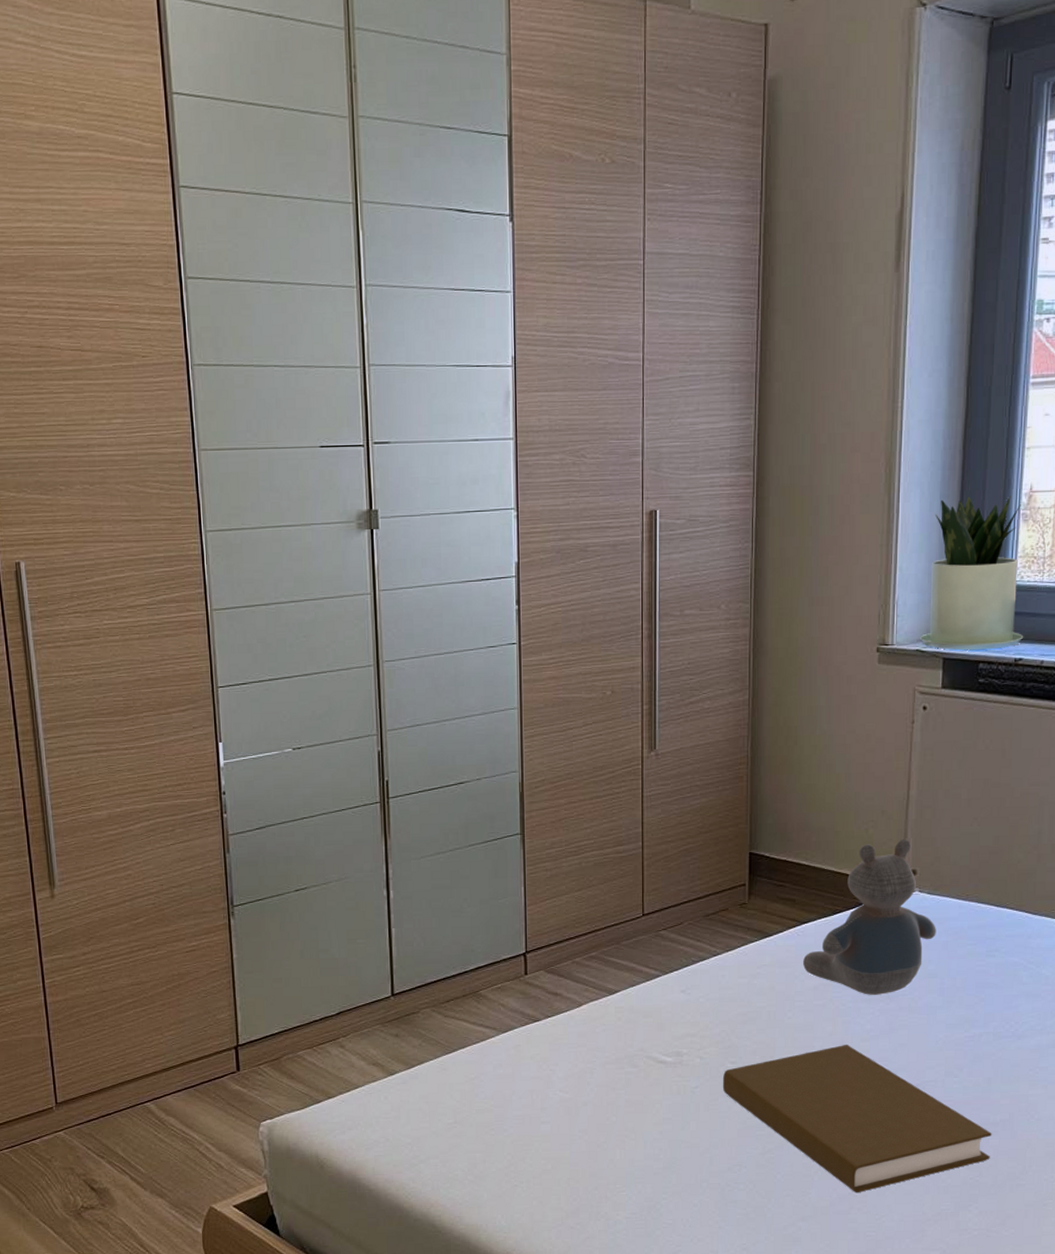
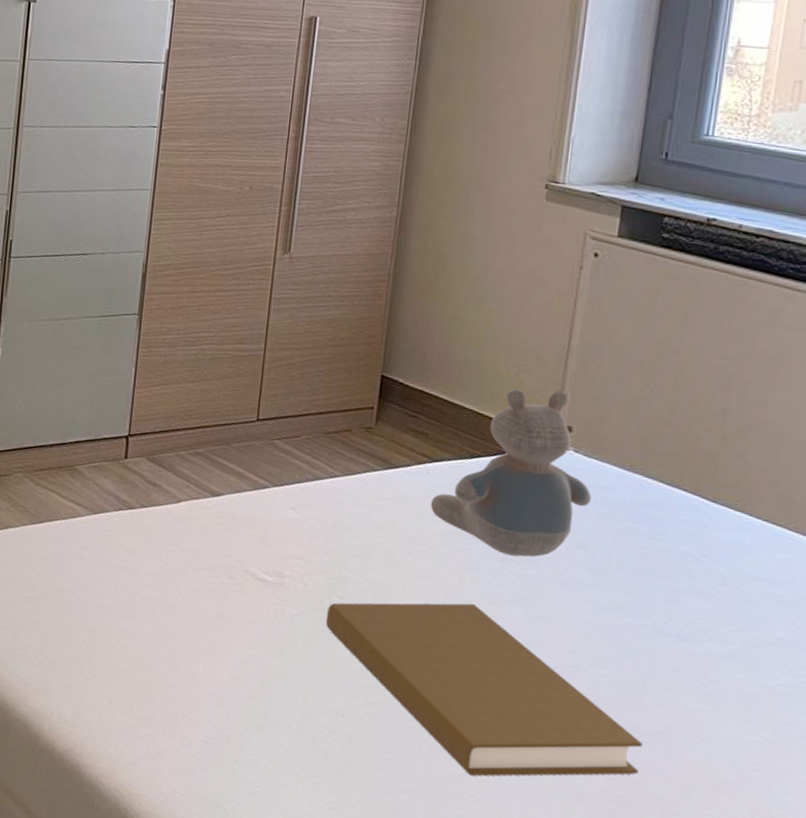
planter: present [919,496,1024,651] -> none [595,43,726,205]

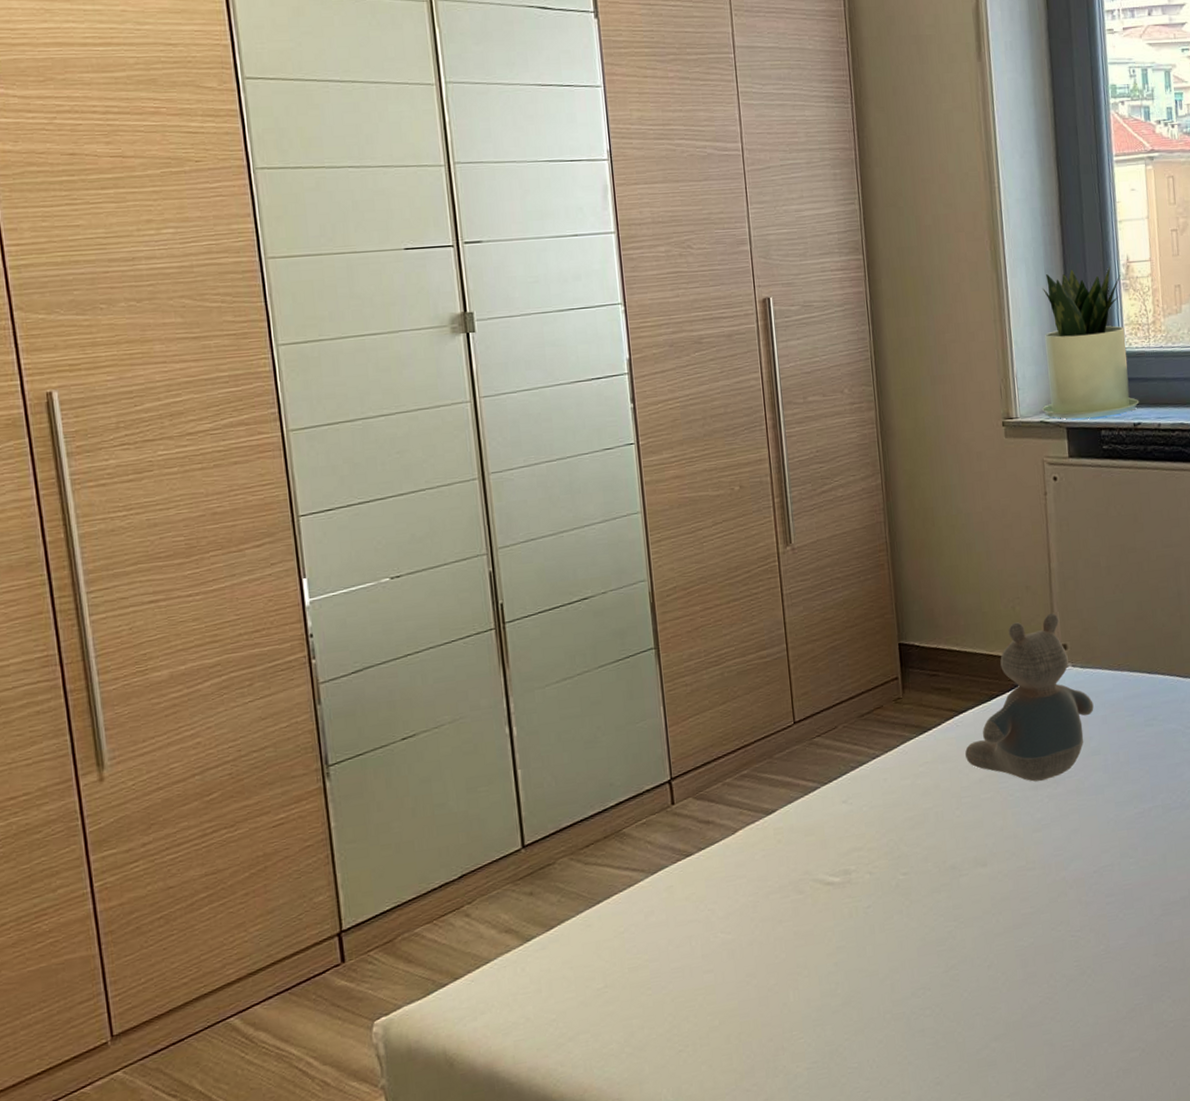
book: present [325,602,643,776] -> none [895,838,1176,1001]
planter: none [595,43,726,205] -> present [1041,267,1140,420]

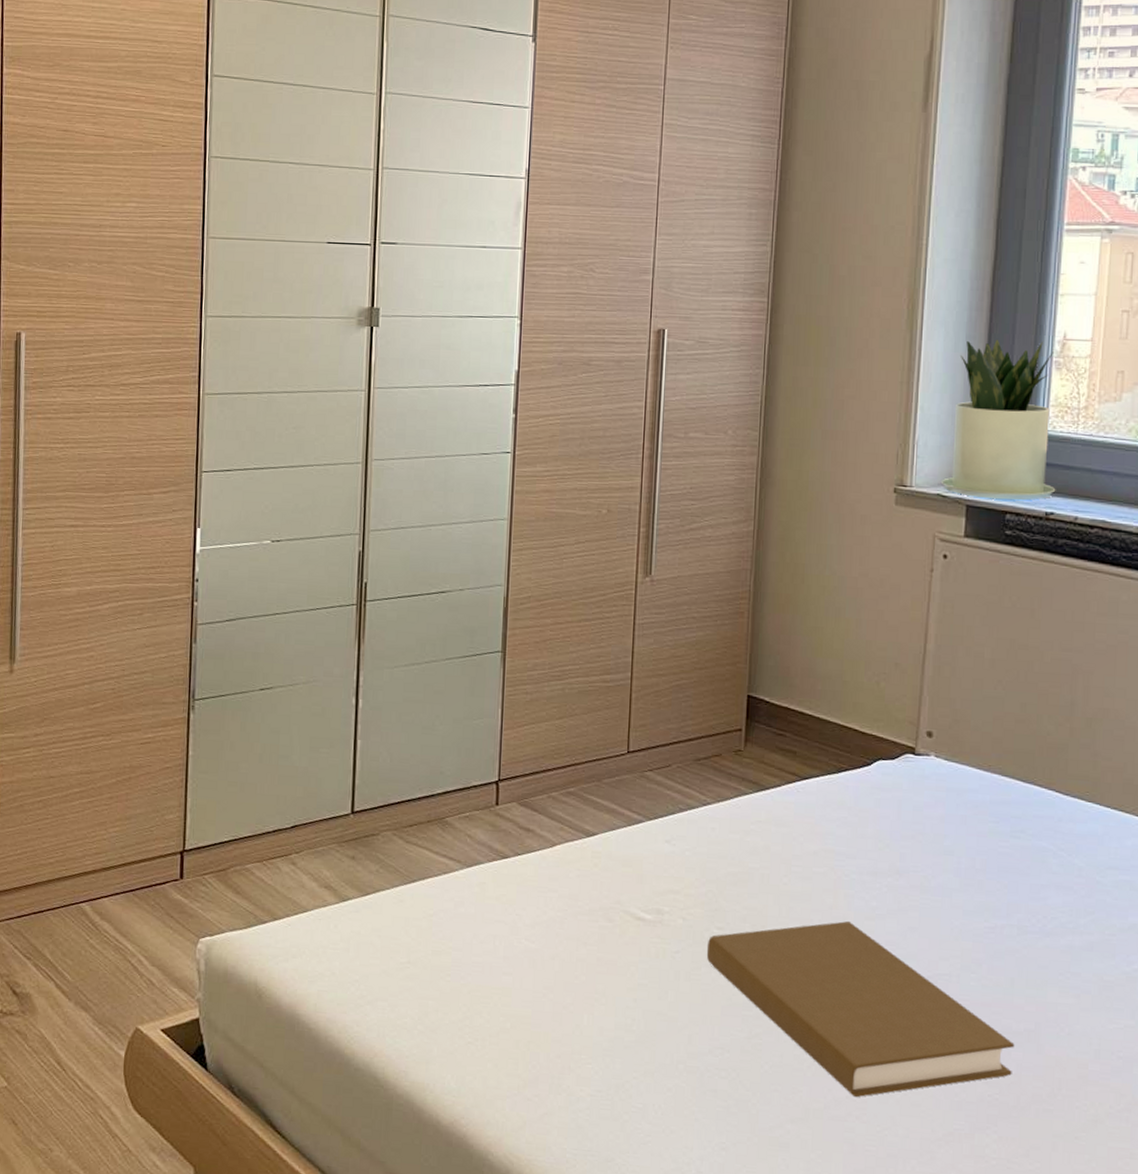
book: none [895,838,1176,1001] -> present [706,921,1015,1098]
stuffed animal: present [964,613,1094,782] -> none [801,696,954,869]

